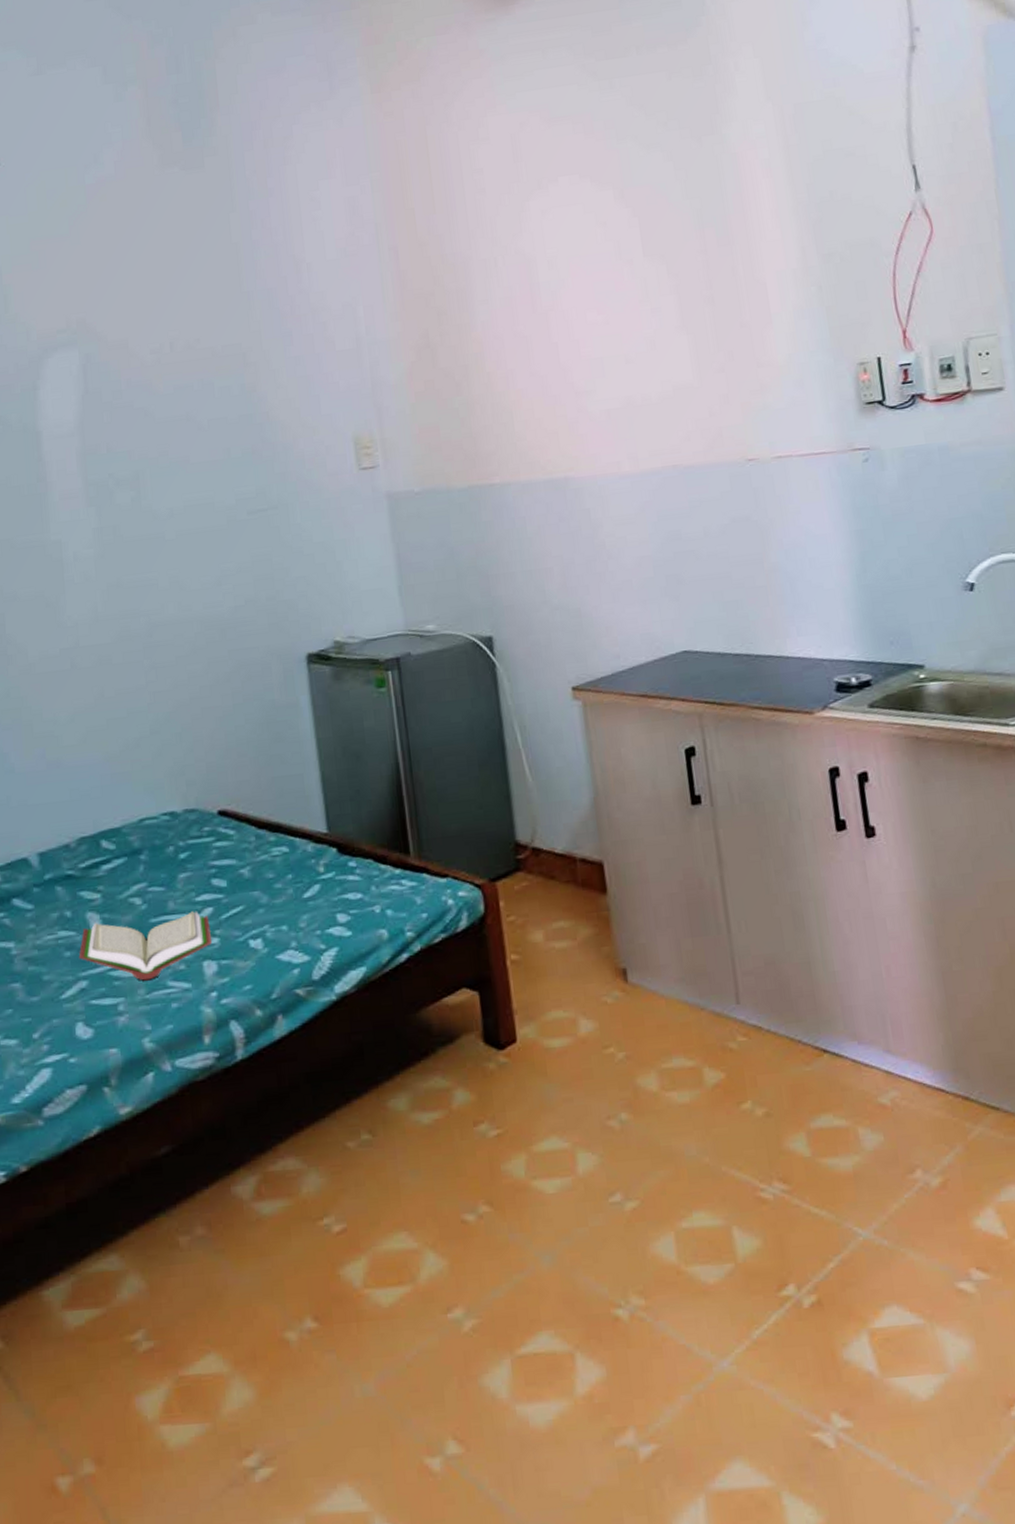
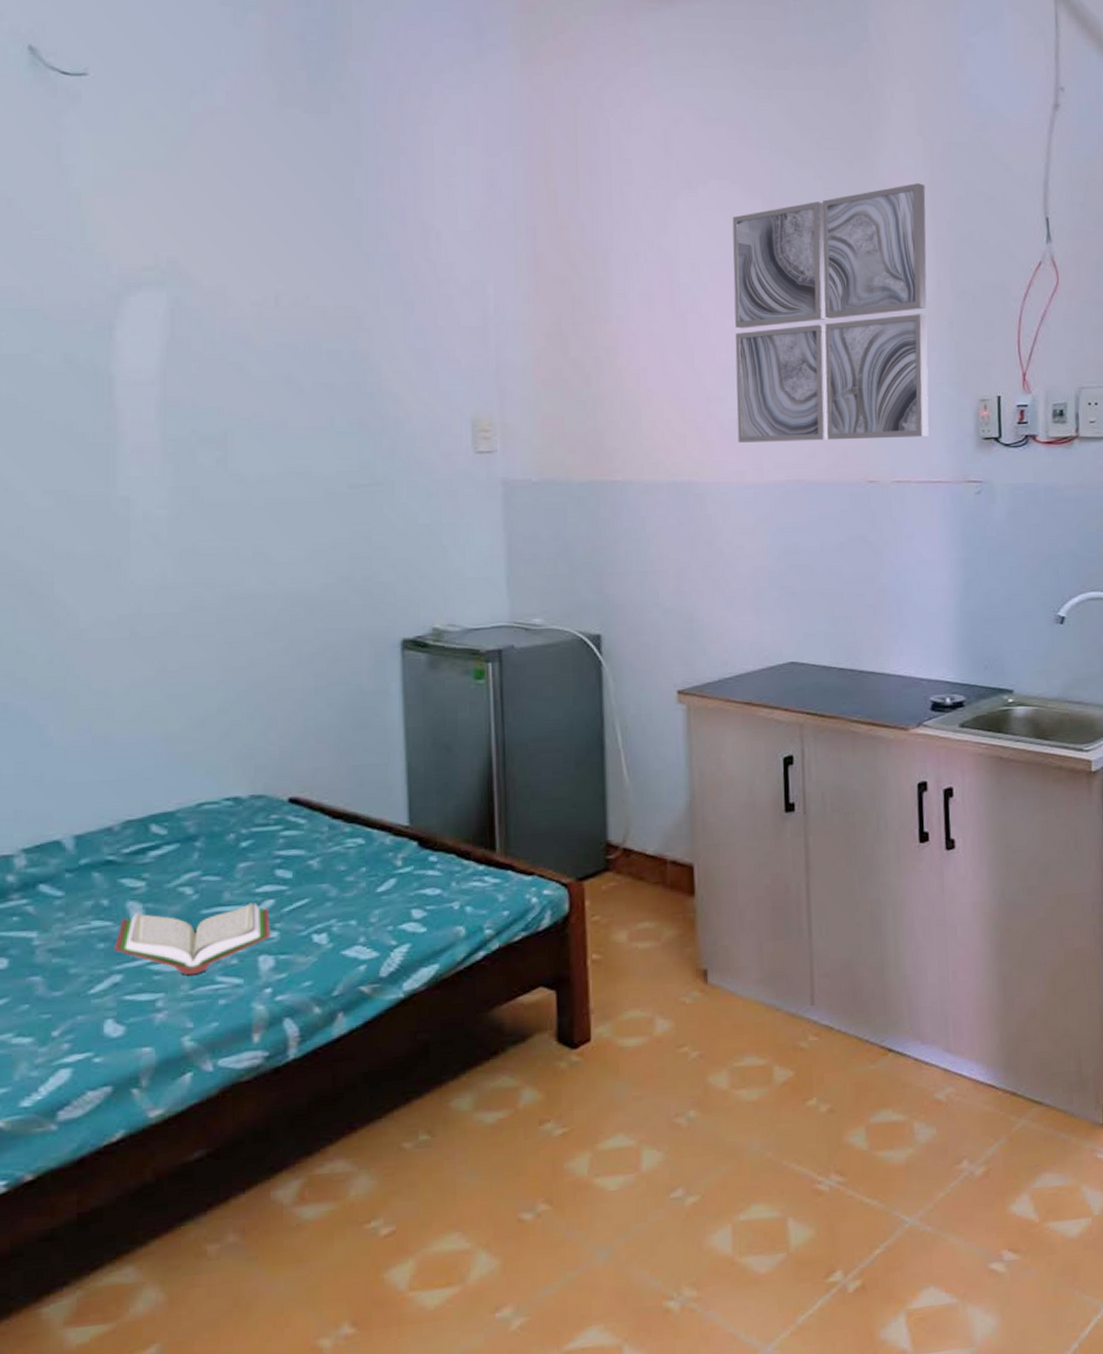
wall art: none [585,149,807,434] -> present [732,183,929,443]

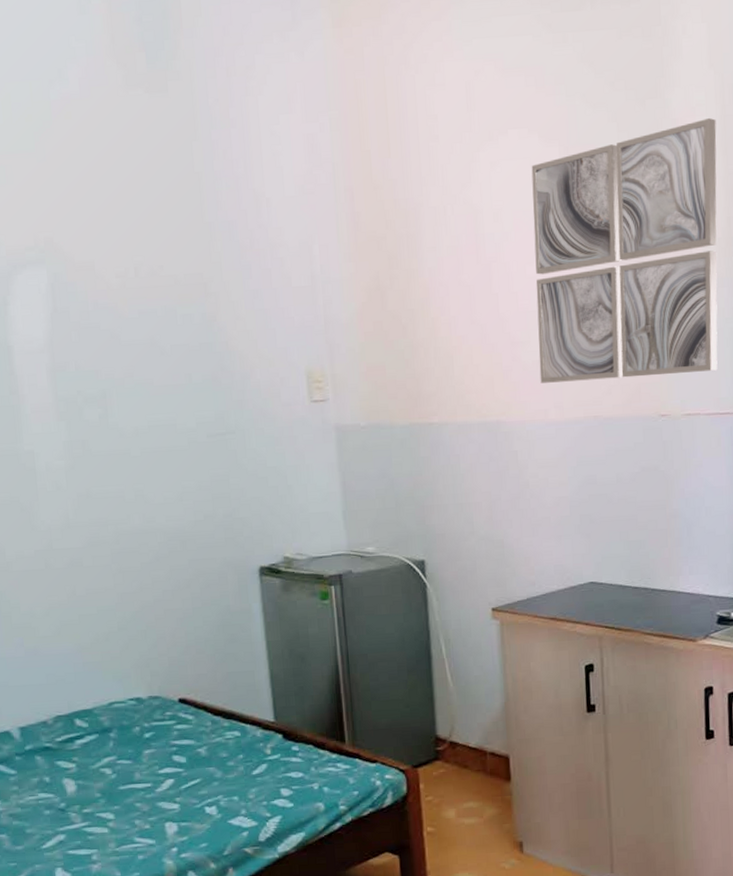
book: present [113,903,270,976] -> none [56,781,173,837]

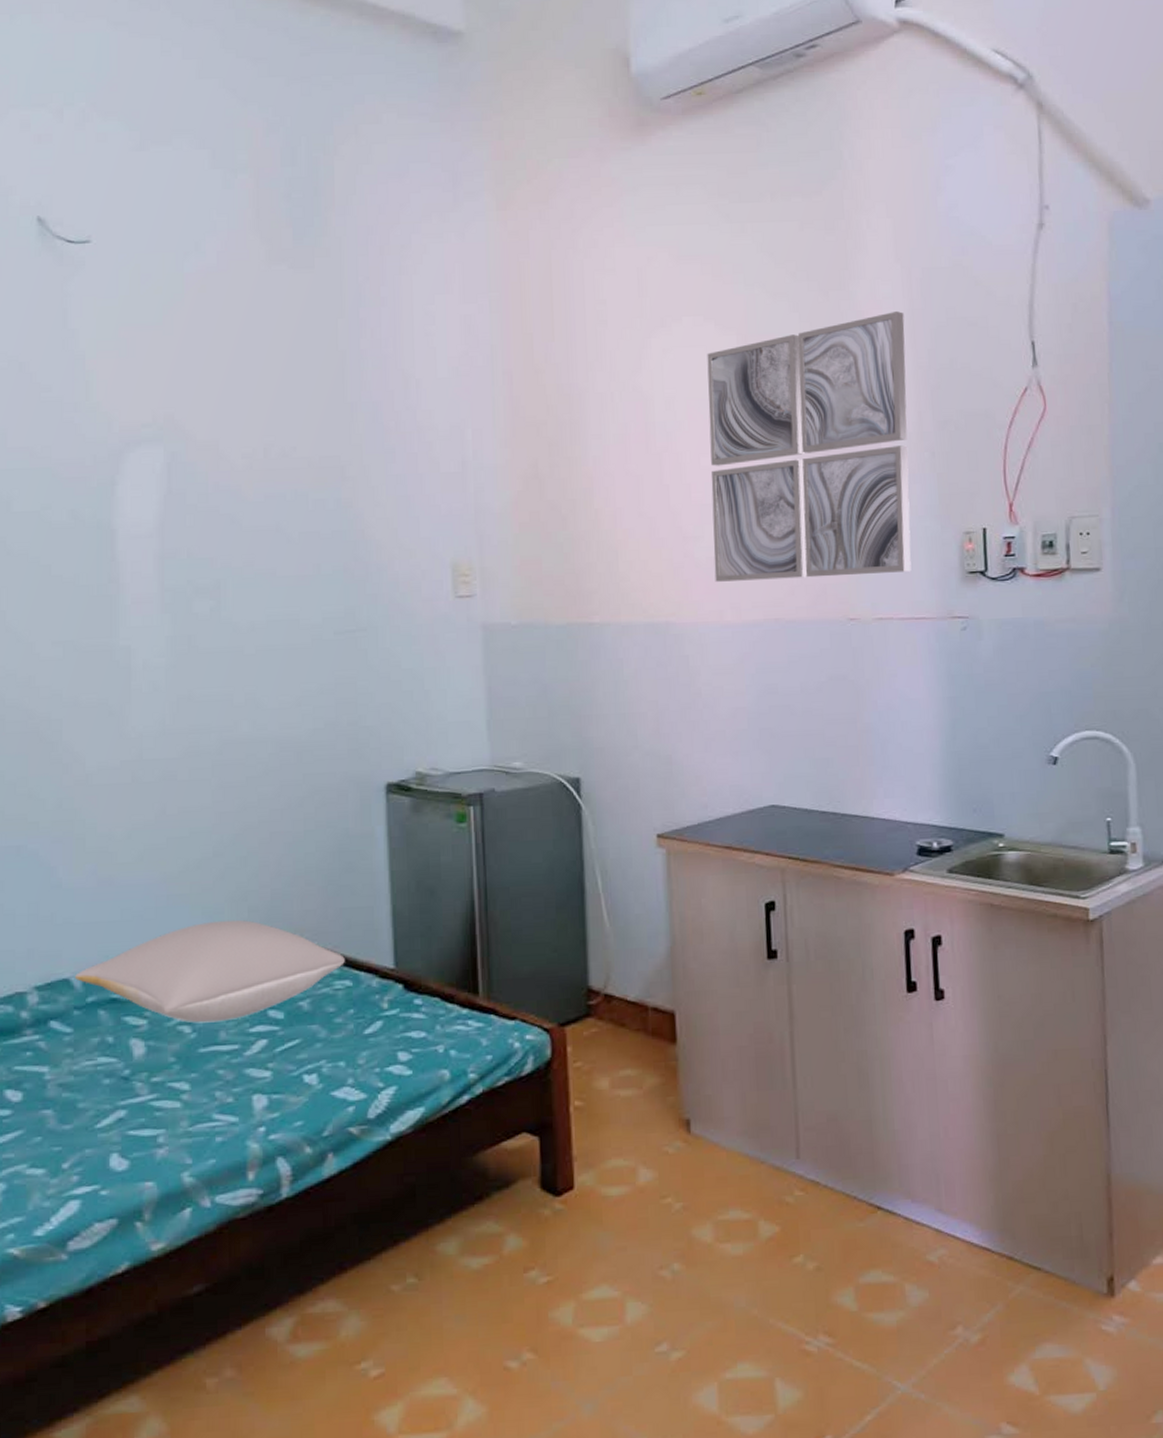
pillow: none [13,682,233,766] -> present [74,919,345,1023]

